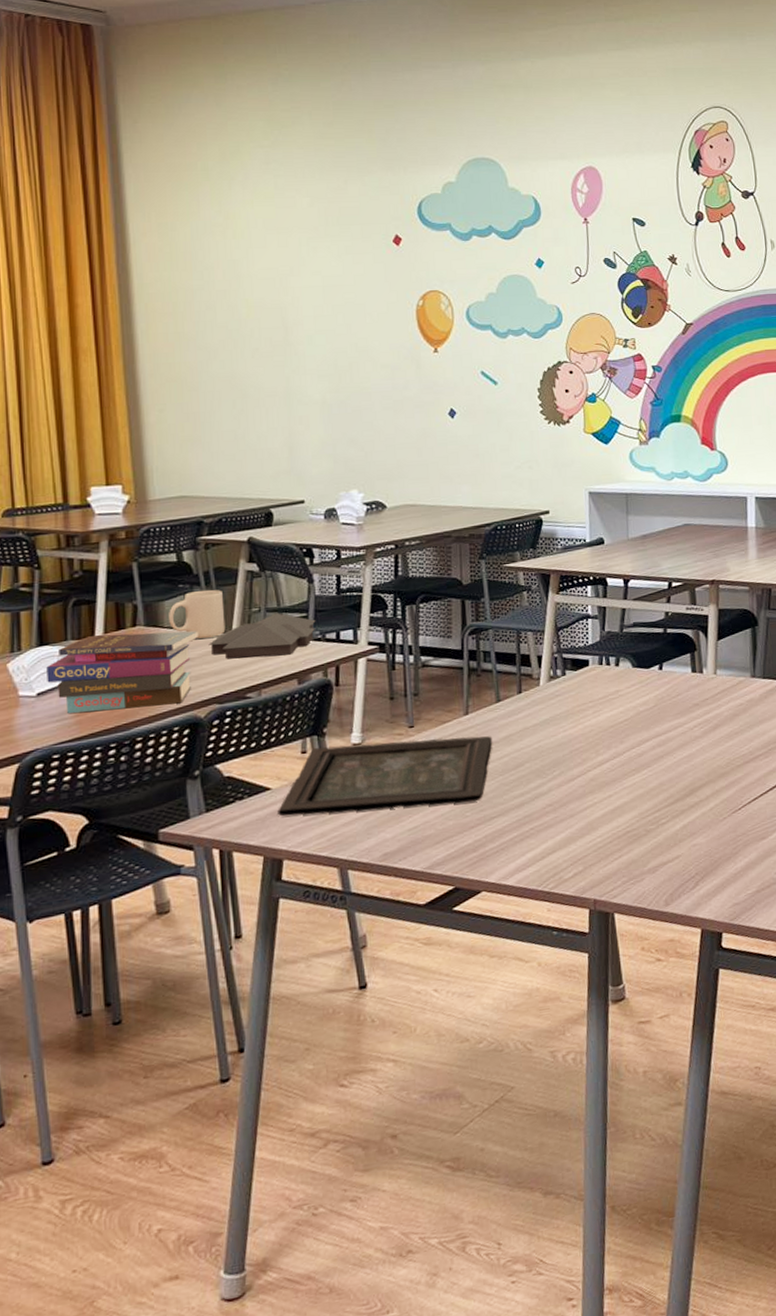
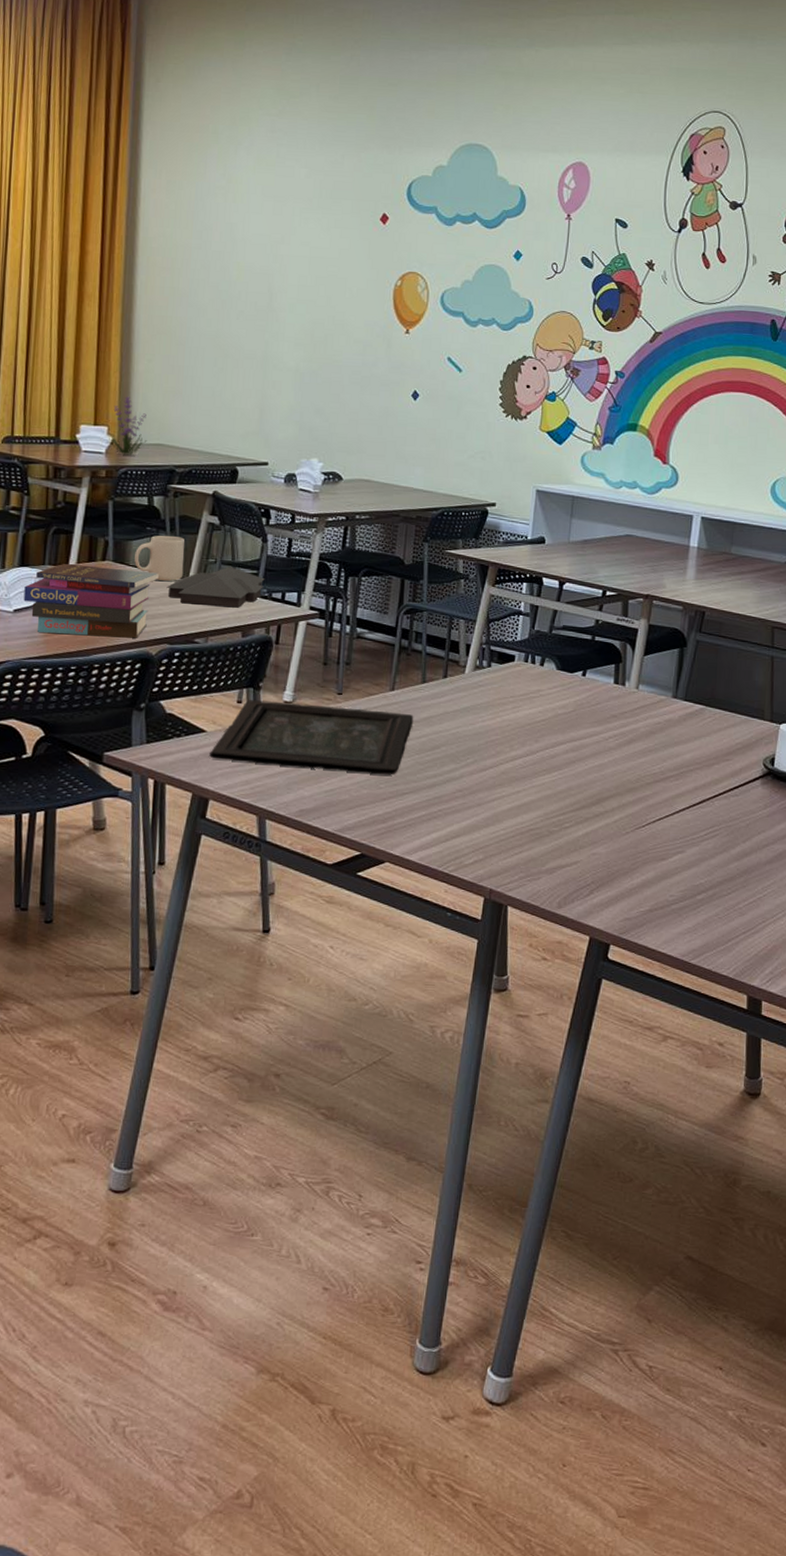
plant: none [125,451,168,513] -> present [109,396,147,456]

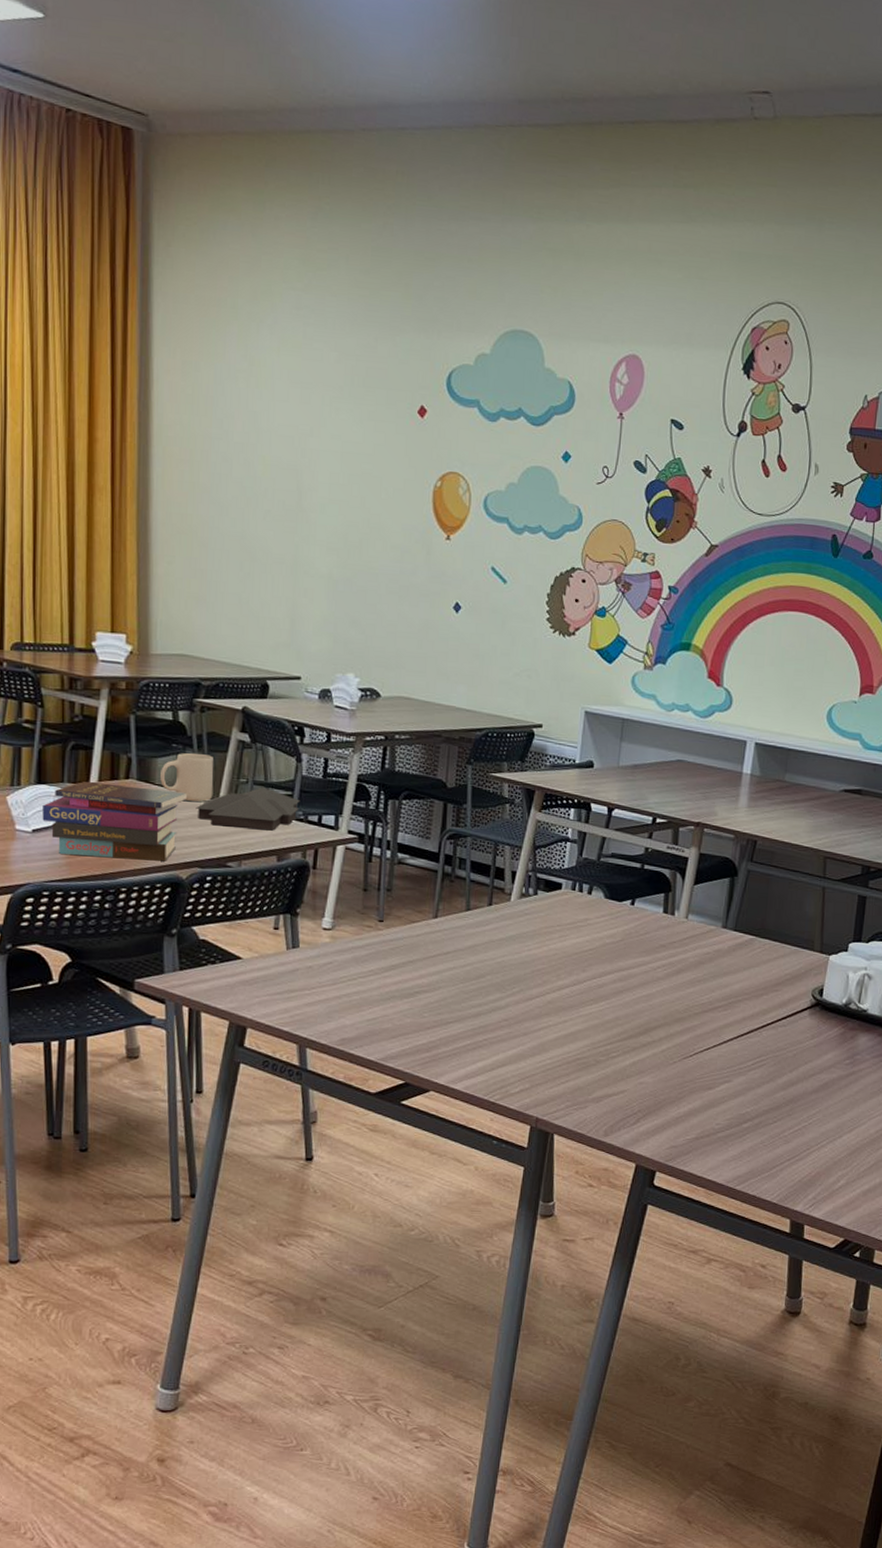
plant: present [109,396,147,456] -> none [128,602,170,666]
tray: present [209,699,414,774] -> none [246,925,458,1003]

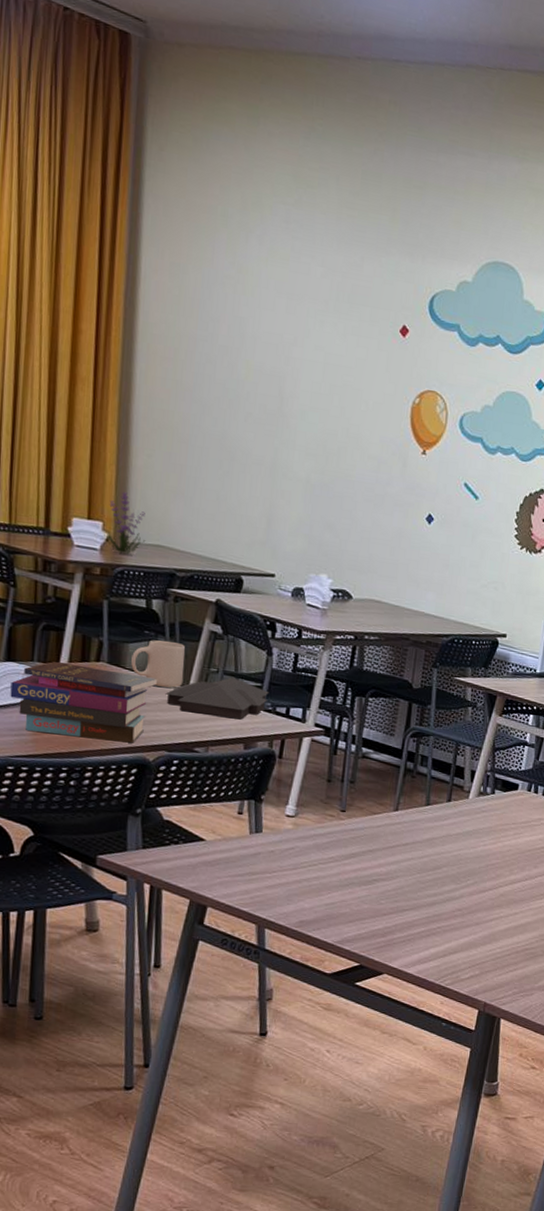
plant: none [128,602,170,666] -> present [104,492,146,555]

